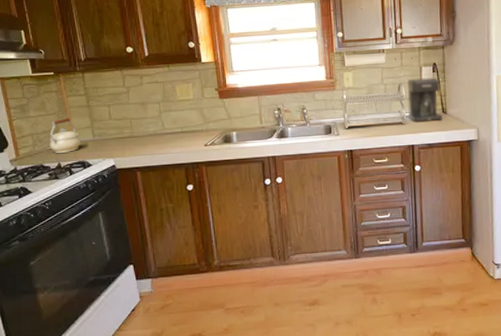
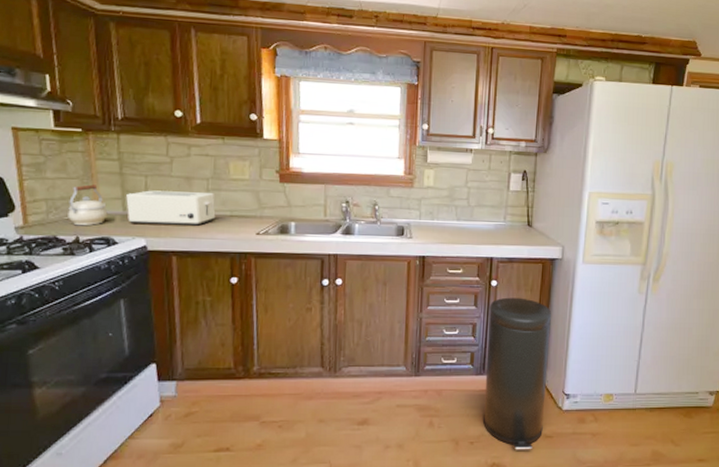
toaster: none [95,114,169,148] -> present [126,190,216,226]
dish rack: present [341,82,407,129] -> none [418,184,491,234]
coffee maker: present [407,77,443,122] -> none [490,184,529,234]
pedal bin: none [416,179,478,319] -> present [483,297,552,450]

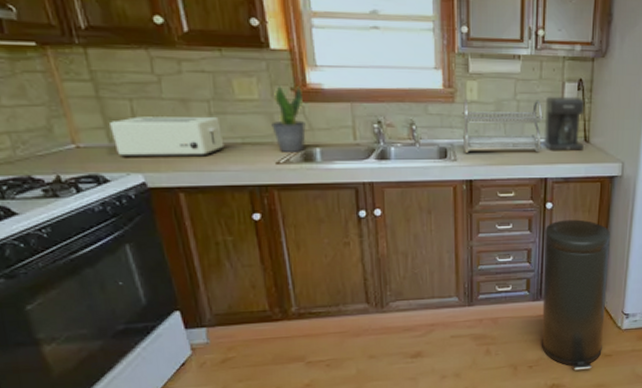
kettle: present [68,184,108,226] -> none [38,112,91,163]
potted plant: none [256,167,285,225] -> present [271,84,306,152]
dish rack: none [418,184,491,234] -> present [462,98,543,154]
coffee maker: none [490,184,529,234] -> present [543,96,585,150]

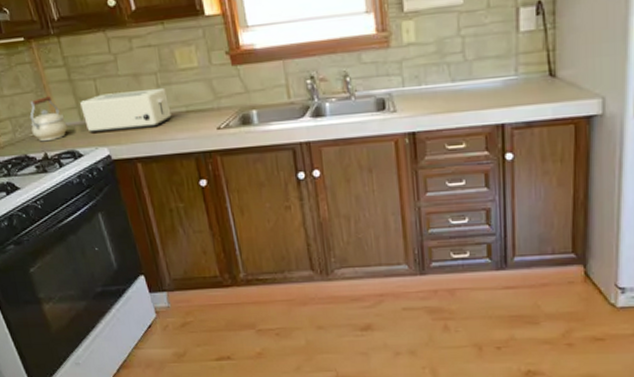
kettle: none [38,112,91,163] -> present [29,96,68,142]
potted plant: present [271,84,306,152] -> none [210,48,243,117]
dish rack: present [462,98,543,154] -> none [399,32,495,103]
pedal bin: present [542,219,611,371] -> none [506,171,594,356]
coffee maker: present [543,96,585,150] -> none [496,22,549,91]

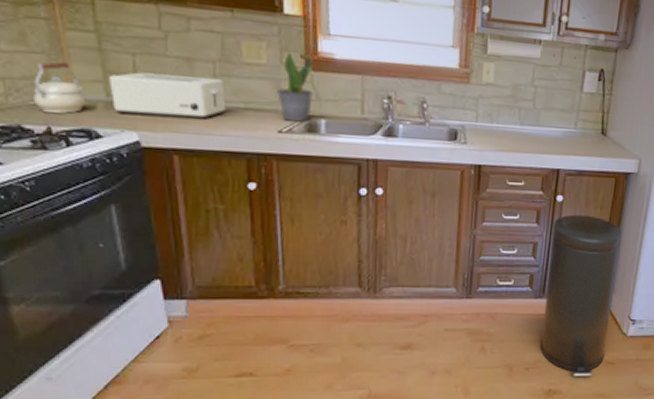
potted plant: none [210,48,243,117] -> present [277,51,313,123]
pedal bin: none [506,171,594,356] -> present [540,214,623,377]

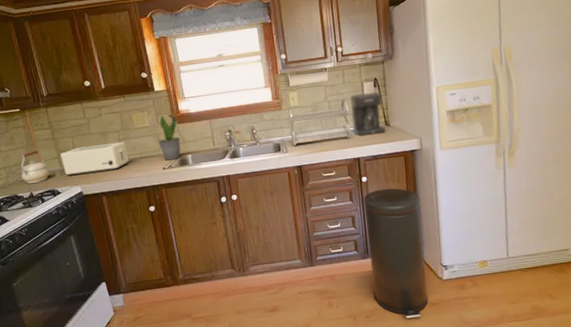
dish rack: none [474,80,561,142] -> present [288,98,352,146]
coffee maker: none [558,84,605,143] -> present [350,91,386,136]

